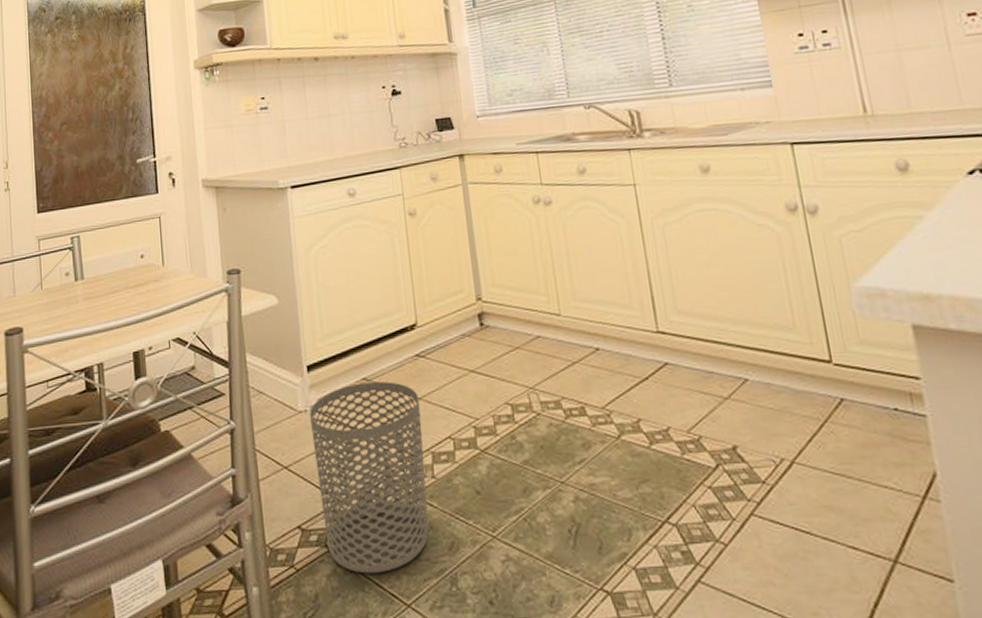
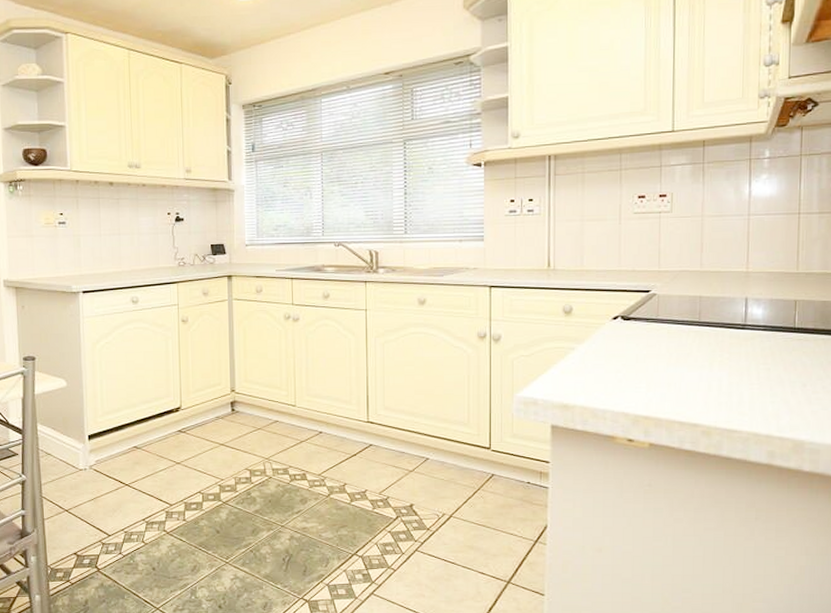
waste bin: present [310,381,429,574] -> none [89,450,179,587]

